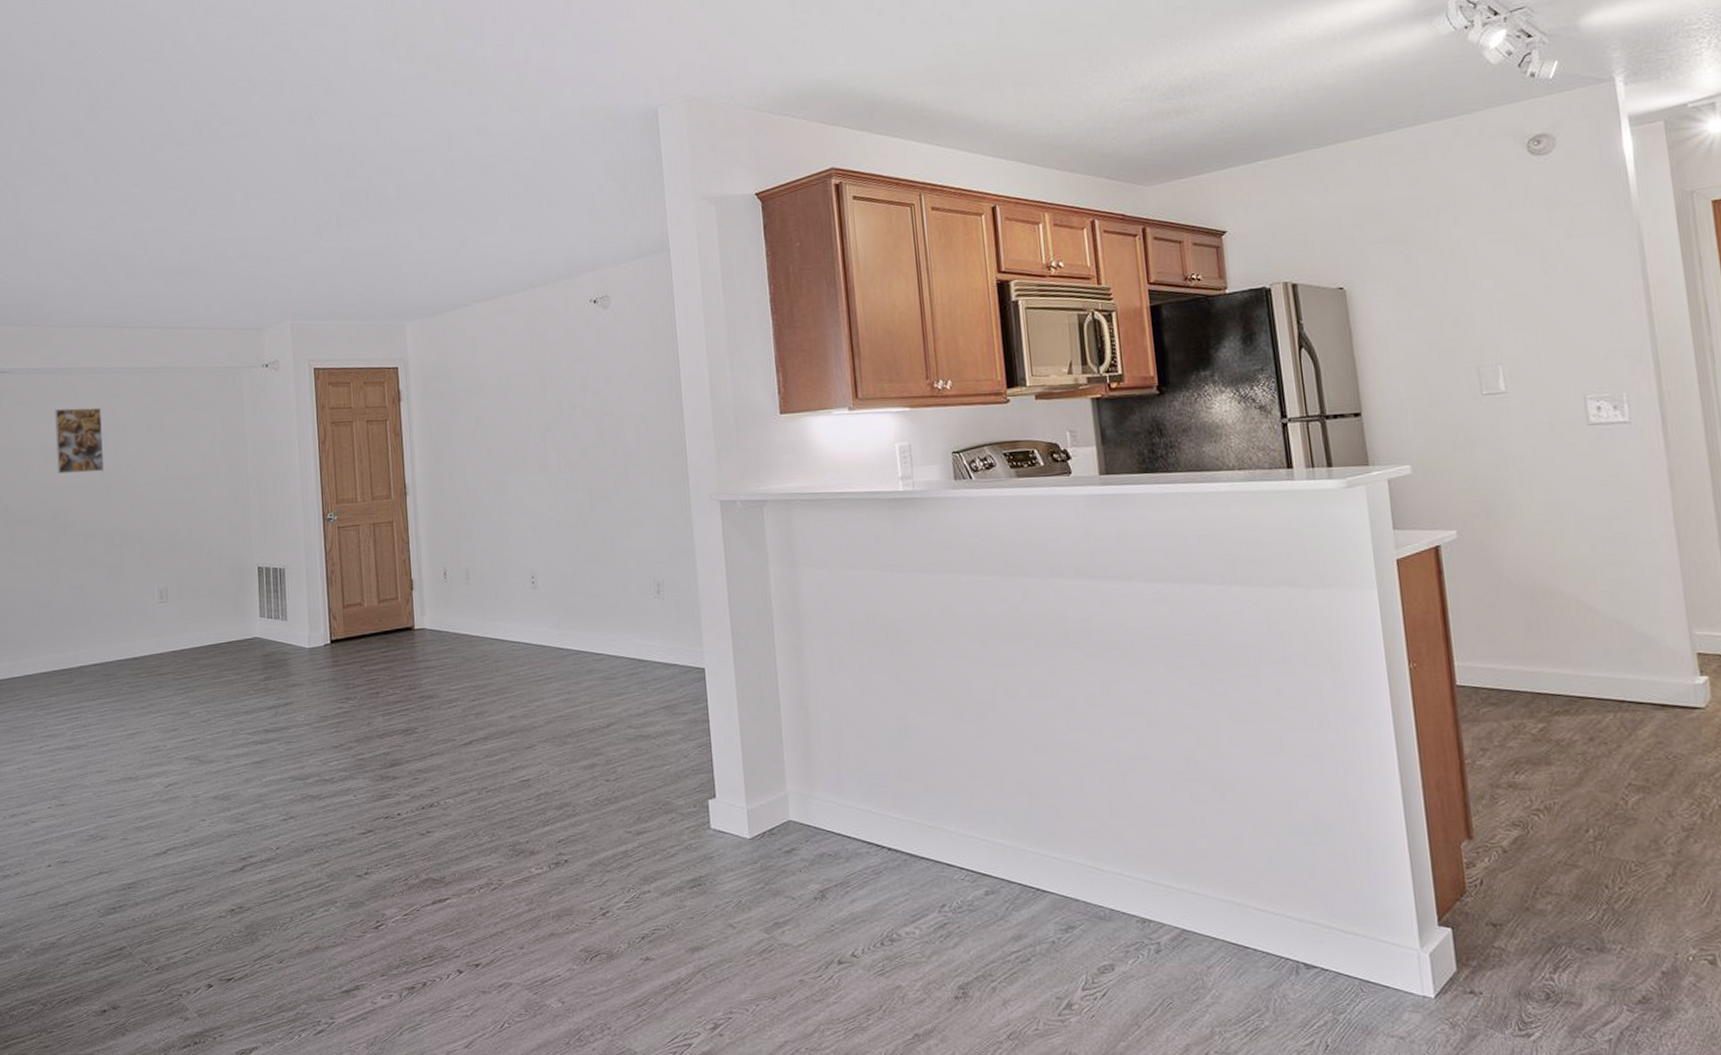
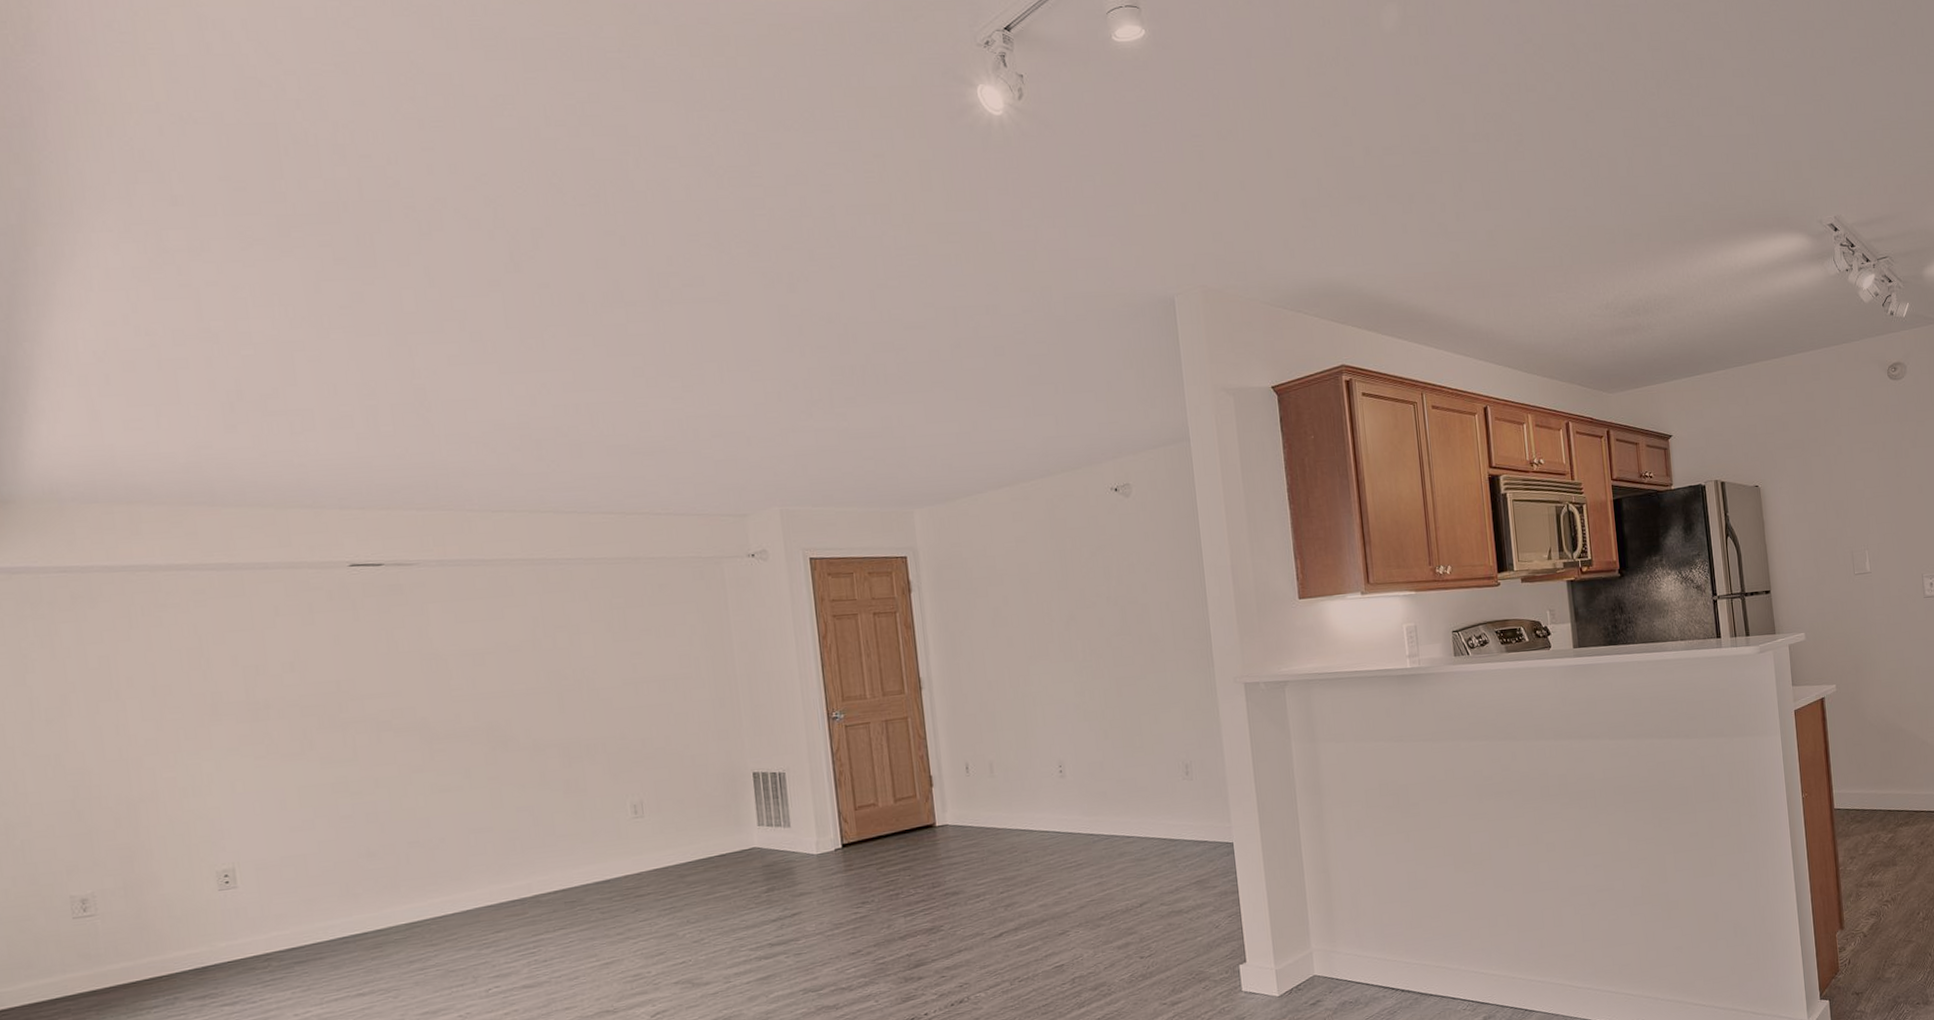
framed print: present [55,407,104,474] -> none [483,604,553,681]

